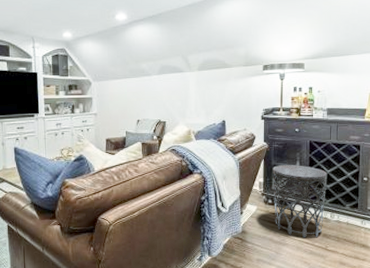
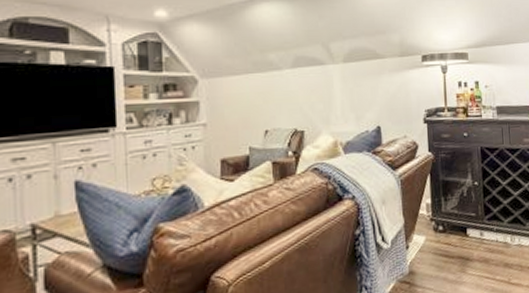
side table: present [273,165,328,238] -> none [441,178,504,272]

